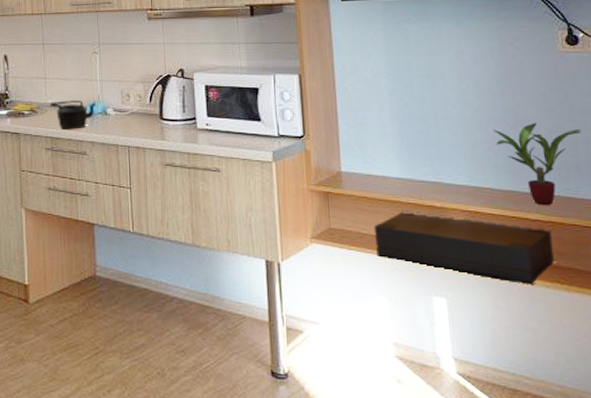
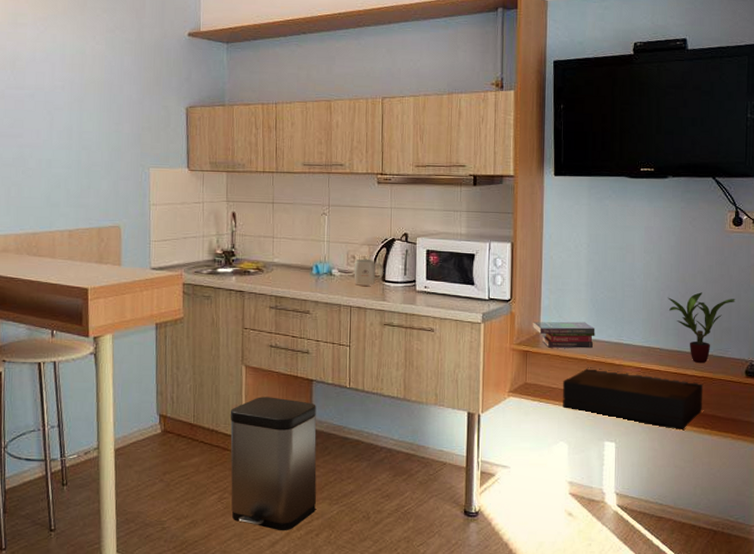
pedal bin: none [12,241,106,385] -> present [230,397,317,530]
teapot: present [49,100,96,129] -> none [275,260,322,289]
mug: none [129,96,162,125] -> present [353,258,384,286]
books: none [332,159,408,189] -> present [533,321,595,349]

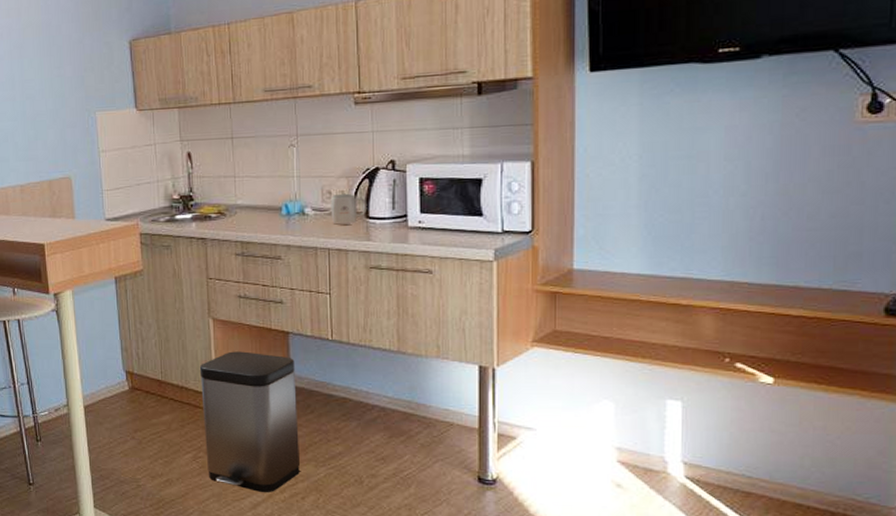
books: present [533,321,595,349] -> none [563,253,652,287]
game console: present [562,367,704,429] -> none [605,309,816,385]
potted plant: present [667,292,736,364] -> none [760,207,870,301]

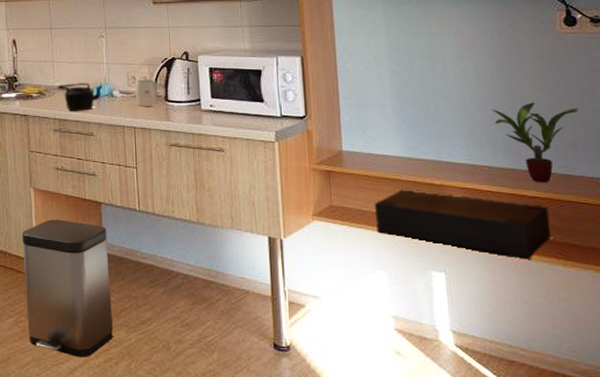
teapot: none [239,200,292,233] -> present [57,83,103,111]
game console: none [605,309,816,385] -> present [374,188,552,259]
potted plant: none [760,207,870,301] -> present [491,102,579,183]

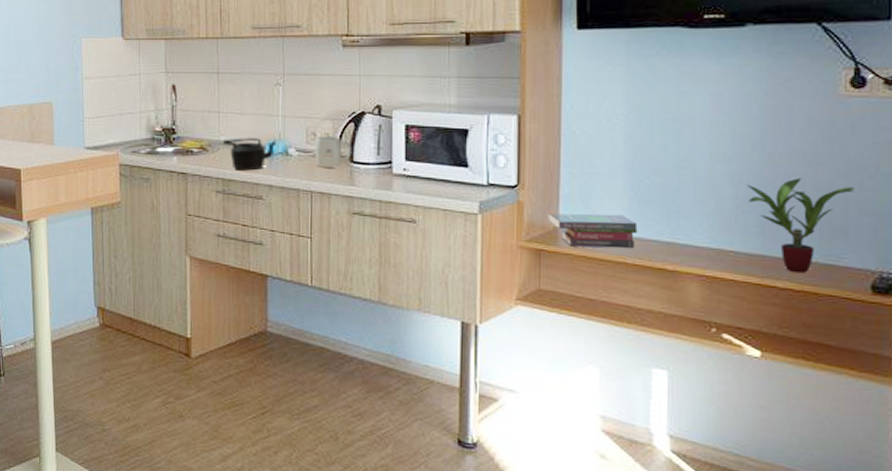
pedal bin: present [21,219,113,357] -> none [173,292,274,444]
books: none [333,138,408,168] -> present [548,213,638,249]
game console: present [374,188,552,259] -> none [590,273,803,359]

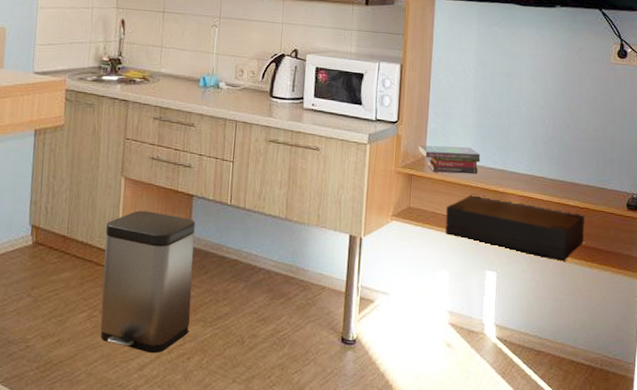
pedal bin: none [173,292,274,444] -> present [100,210,196,353]
teapot: present [222,138,276,171] -> none [162,71,210,101]
mug: present [314,135,352,168] -> none [241,72,273,101]
game console: none [590,273,803,359] -> present [445,194,586,261]
potted plant: present [746,178,855,274] -> none [552,122,619,195]

